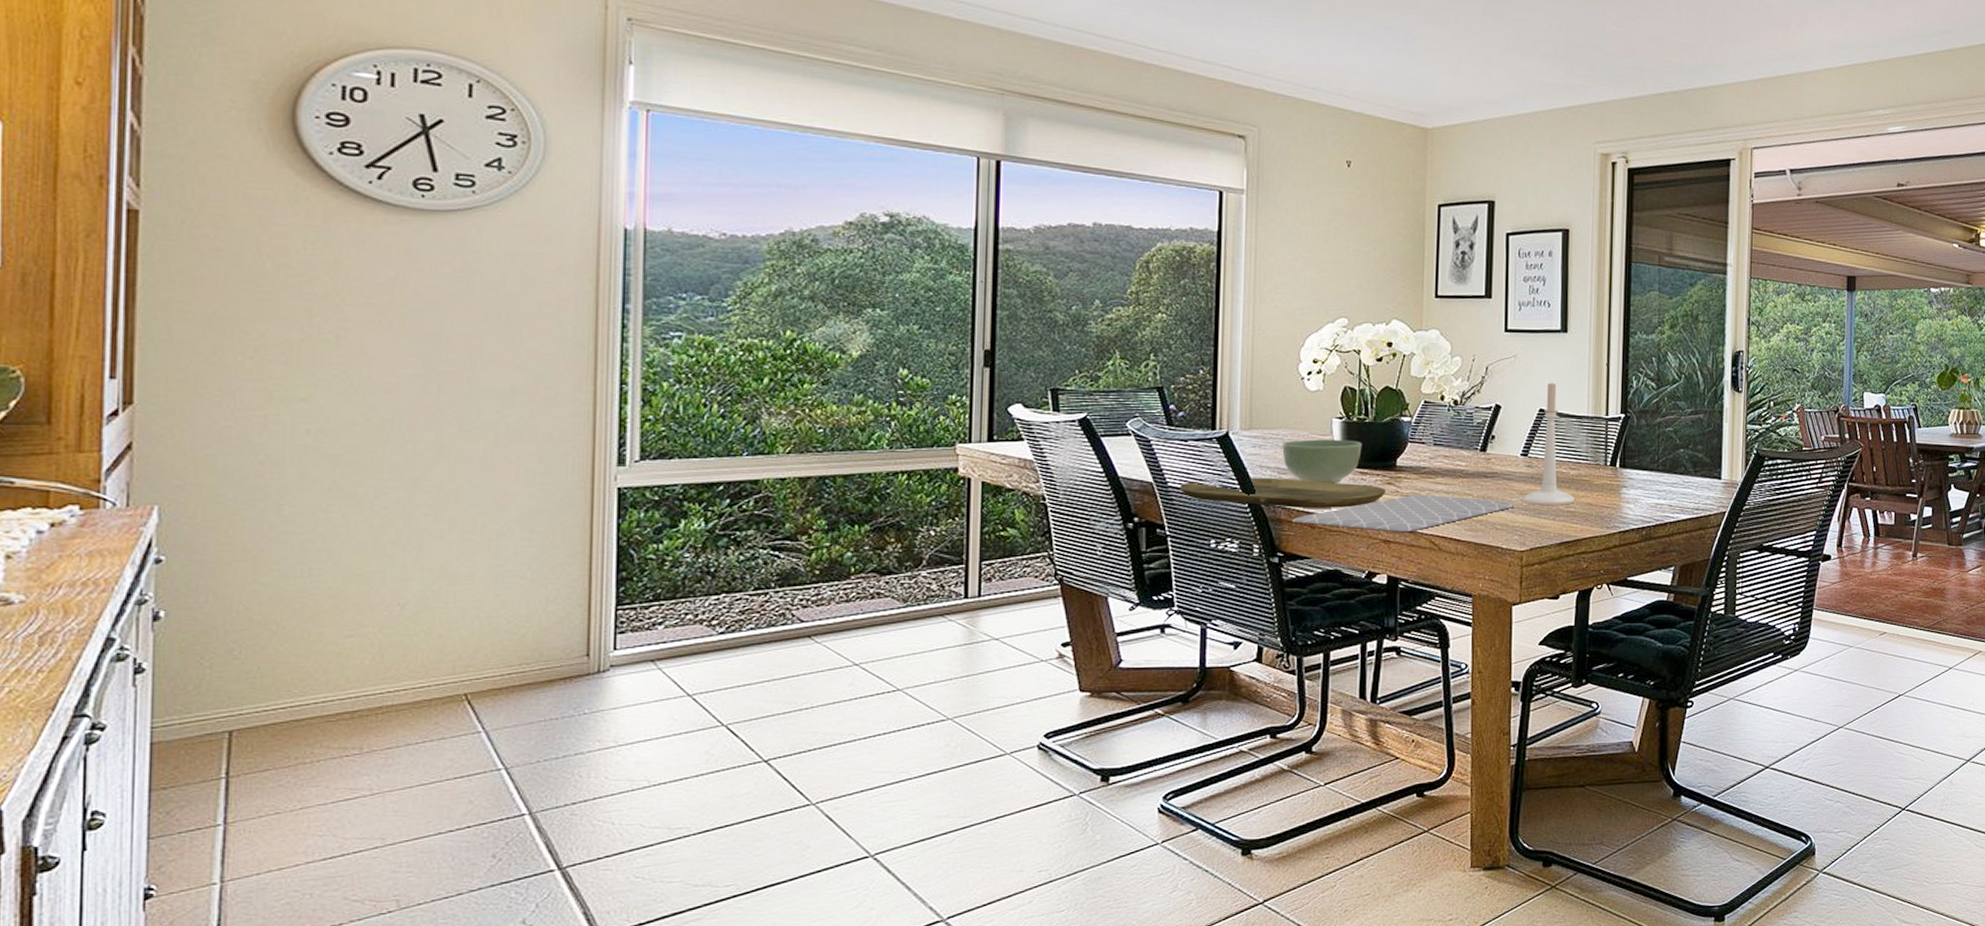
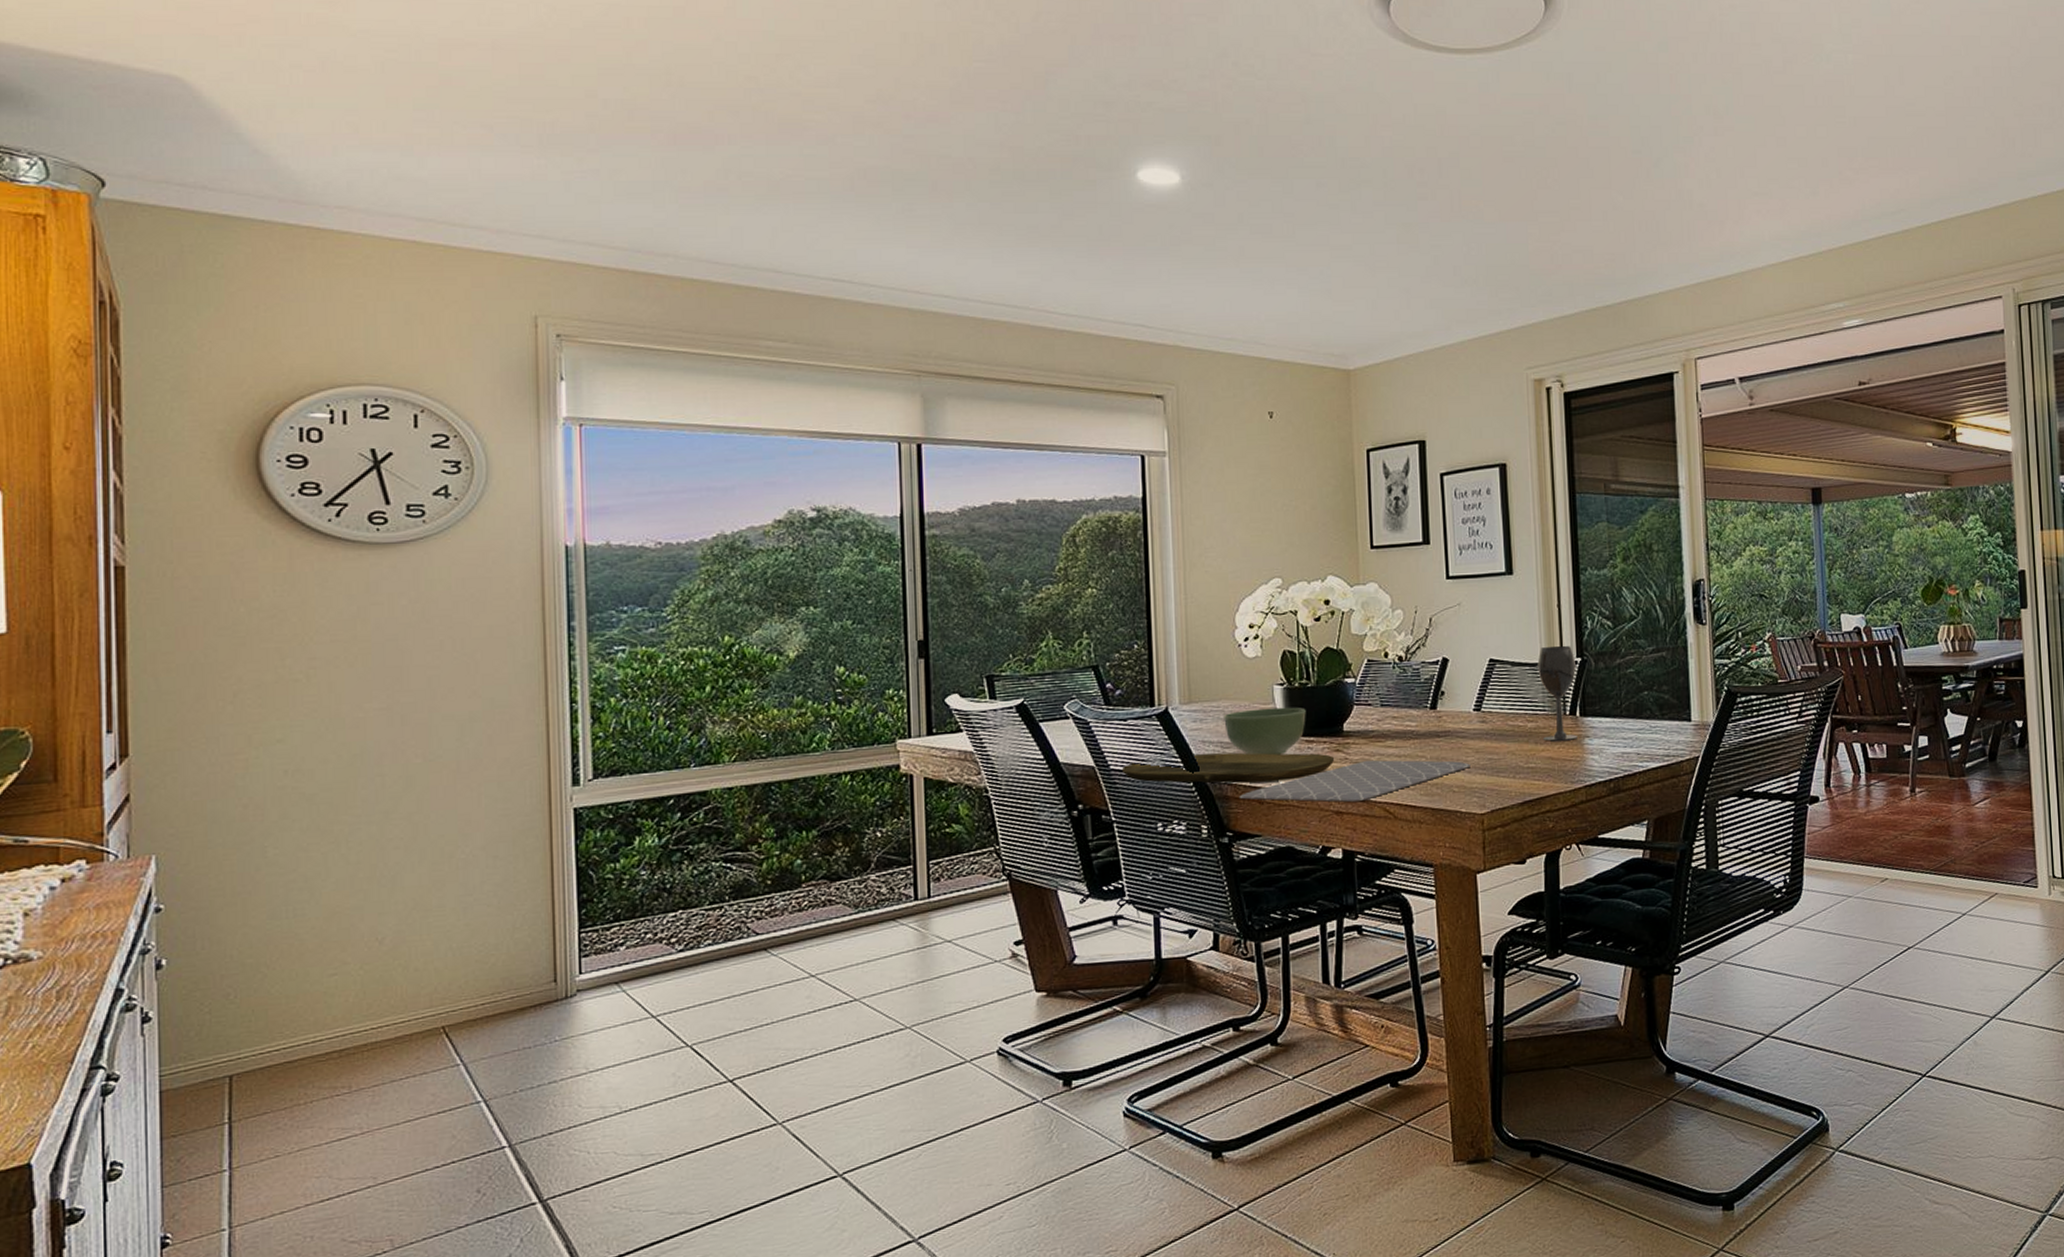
candlestick: present [1522,382,1575,505] -> none [1478,629,1535,763]
wine glass: none [1584,401,1619,489] -> present [1537,645,1578,742]

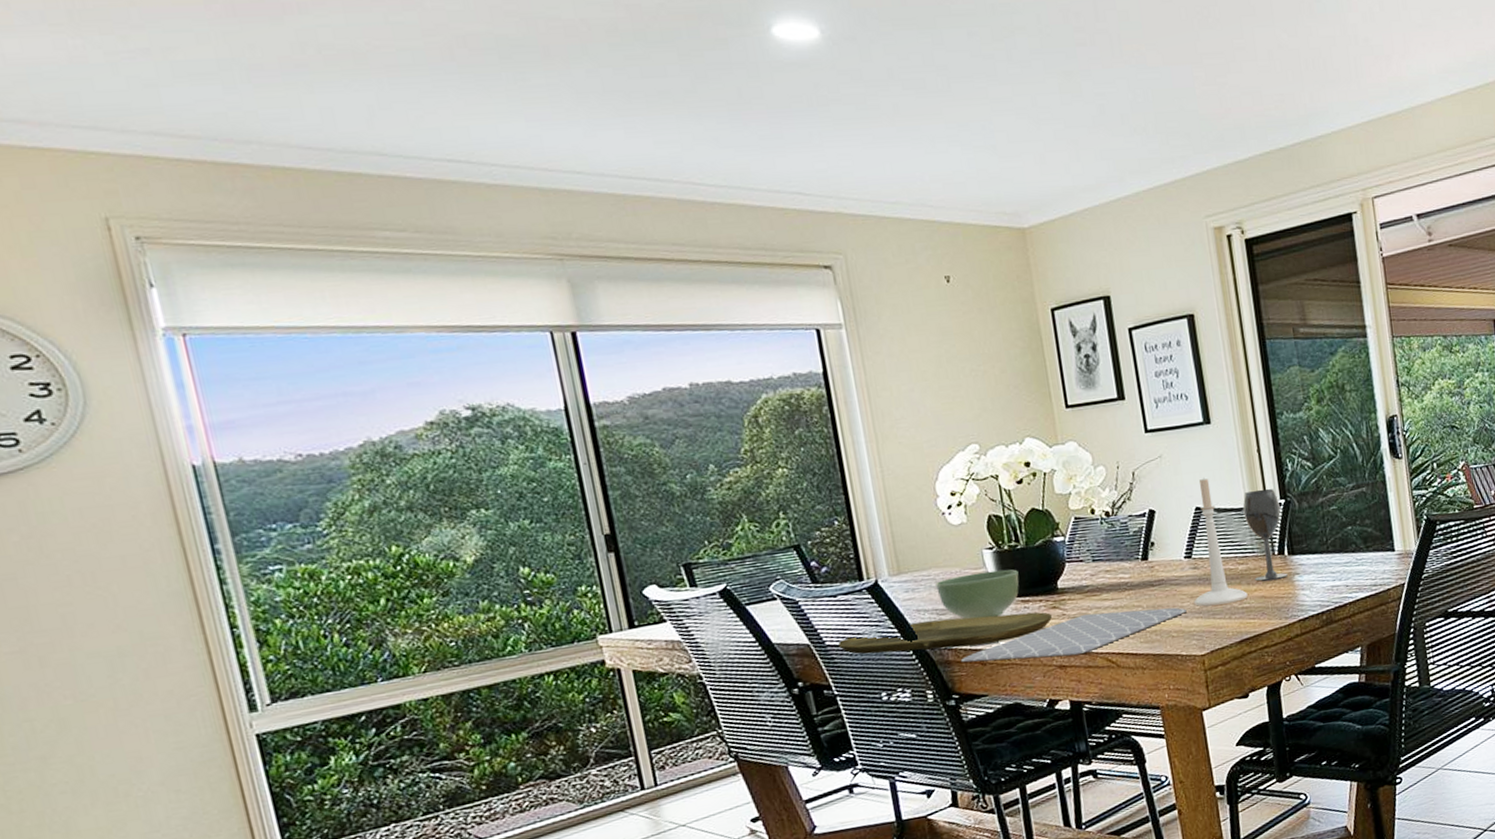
candlestick: none [1478,629,1535,763] -> present [1193,478,1248,607]

